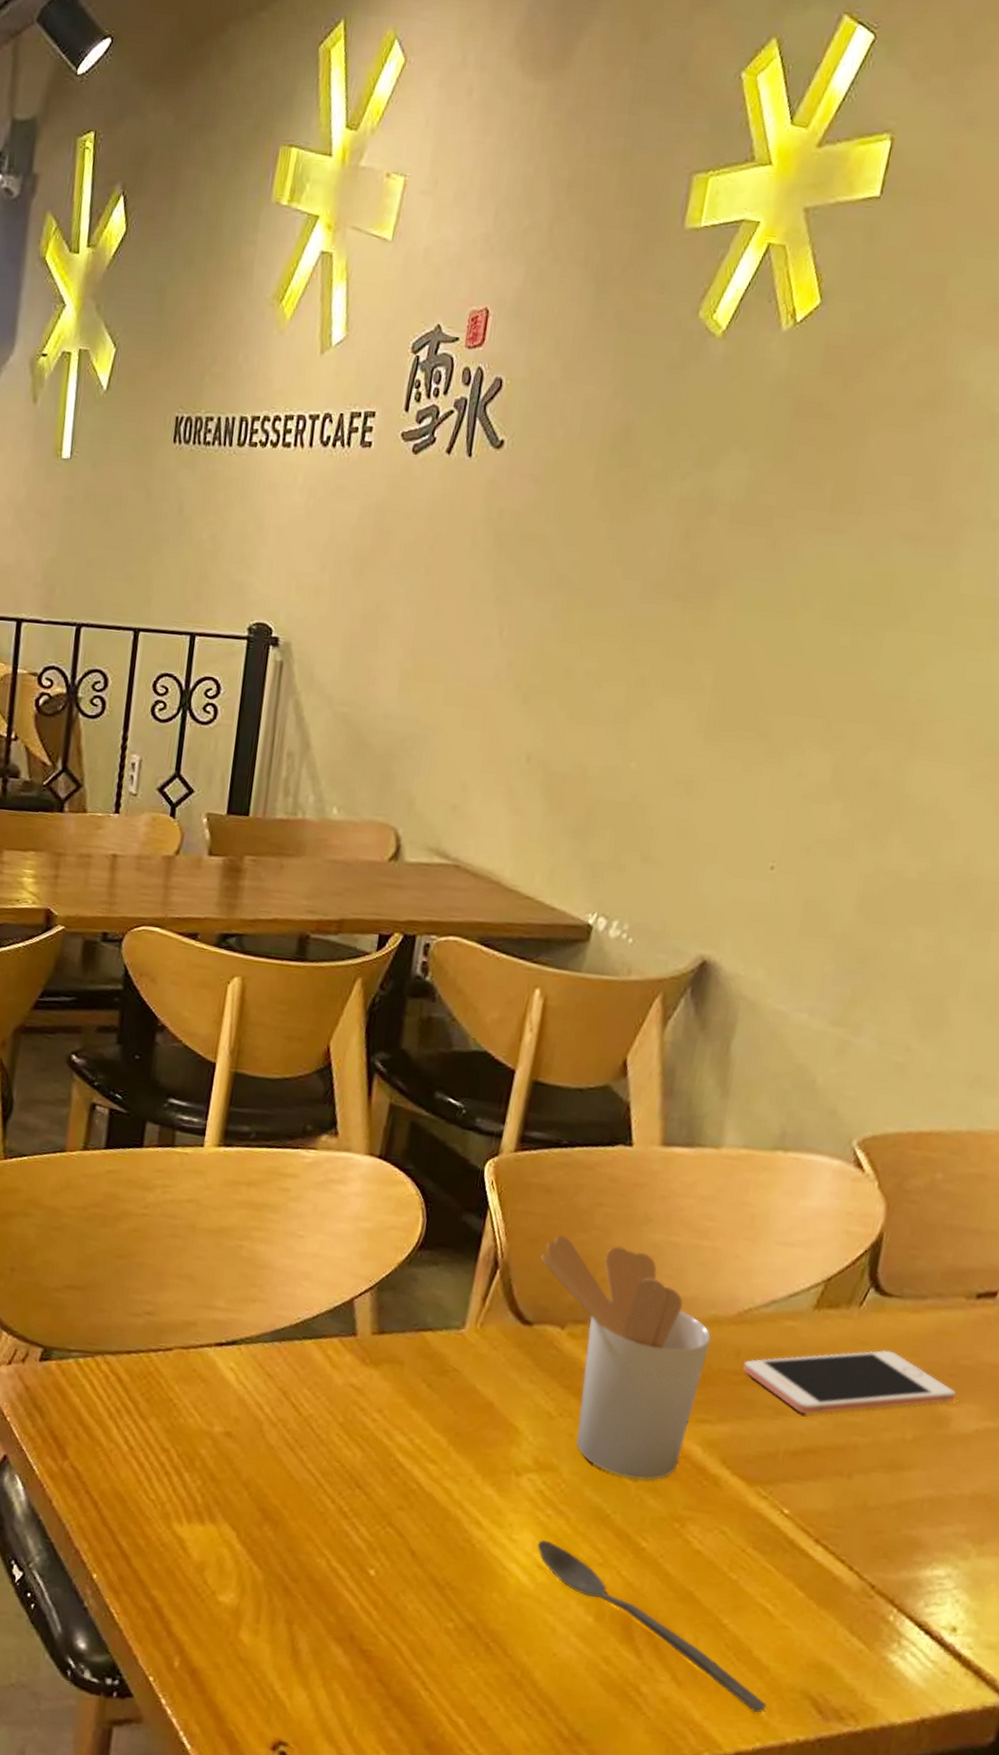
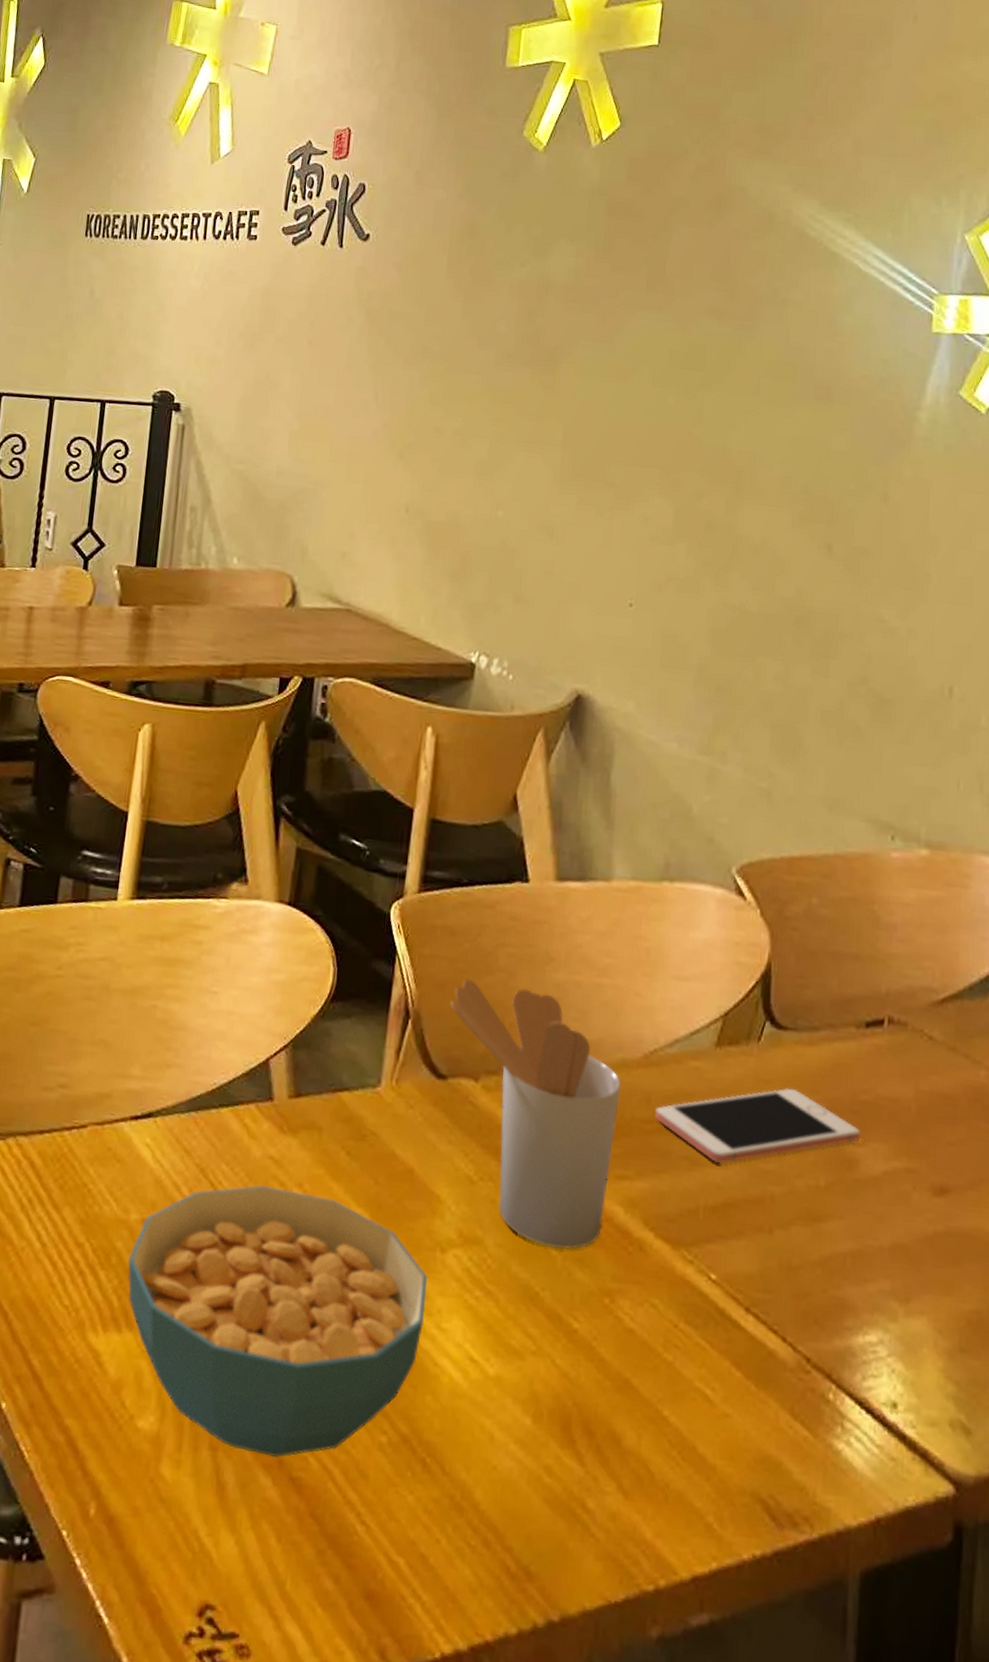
cereal bowl: none [211,1409,502,1634] -> present [127,1185,428,1458]
spoon: present [537,1539,767,1713] -> none [467,1326,718,1525]

